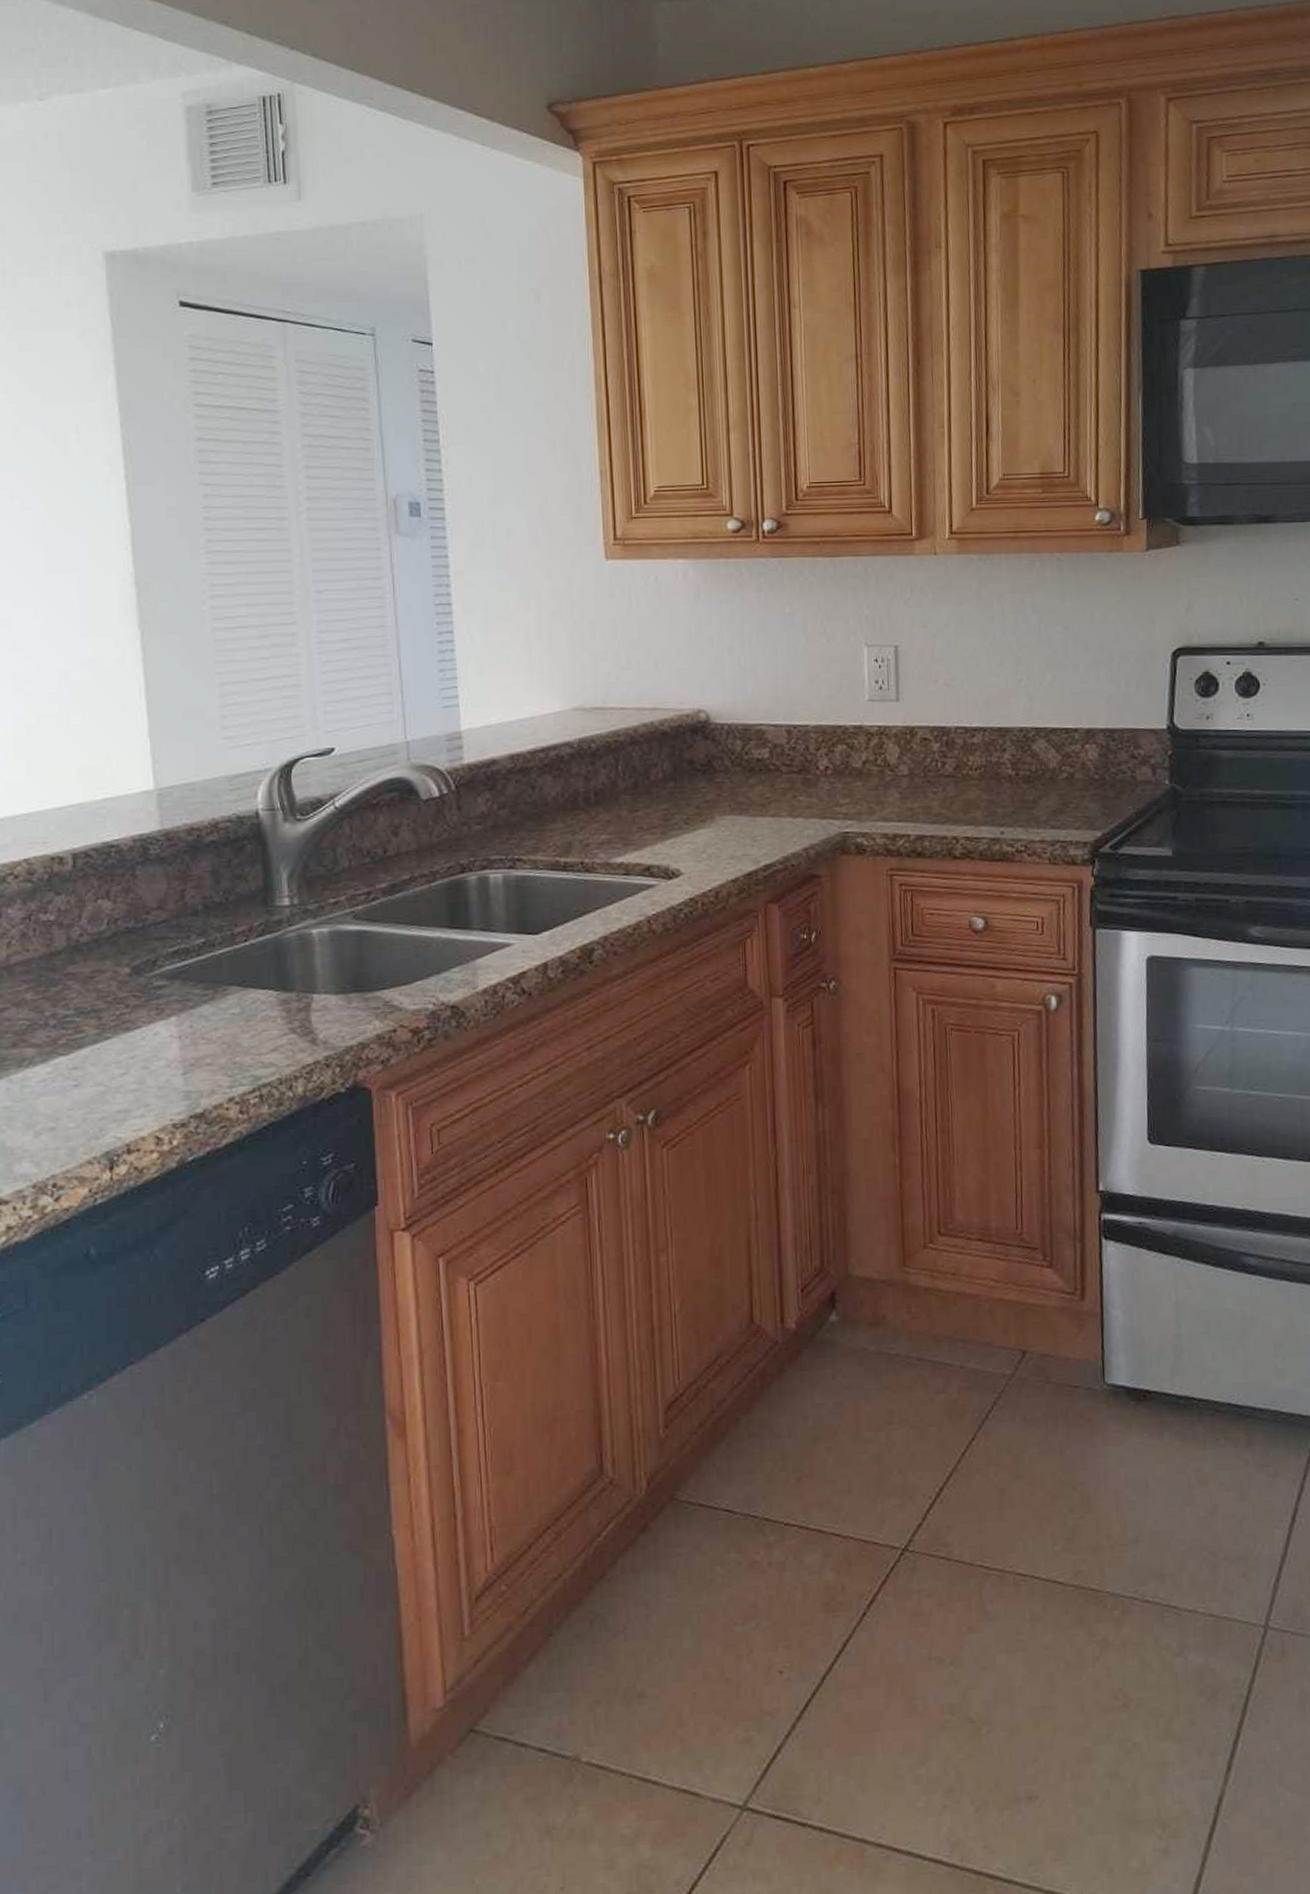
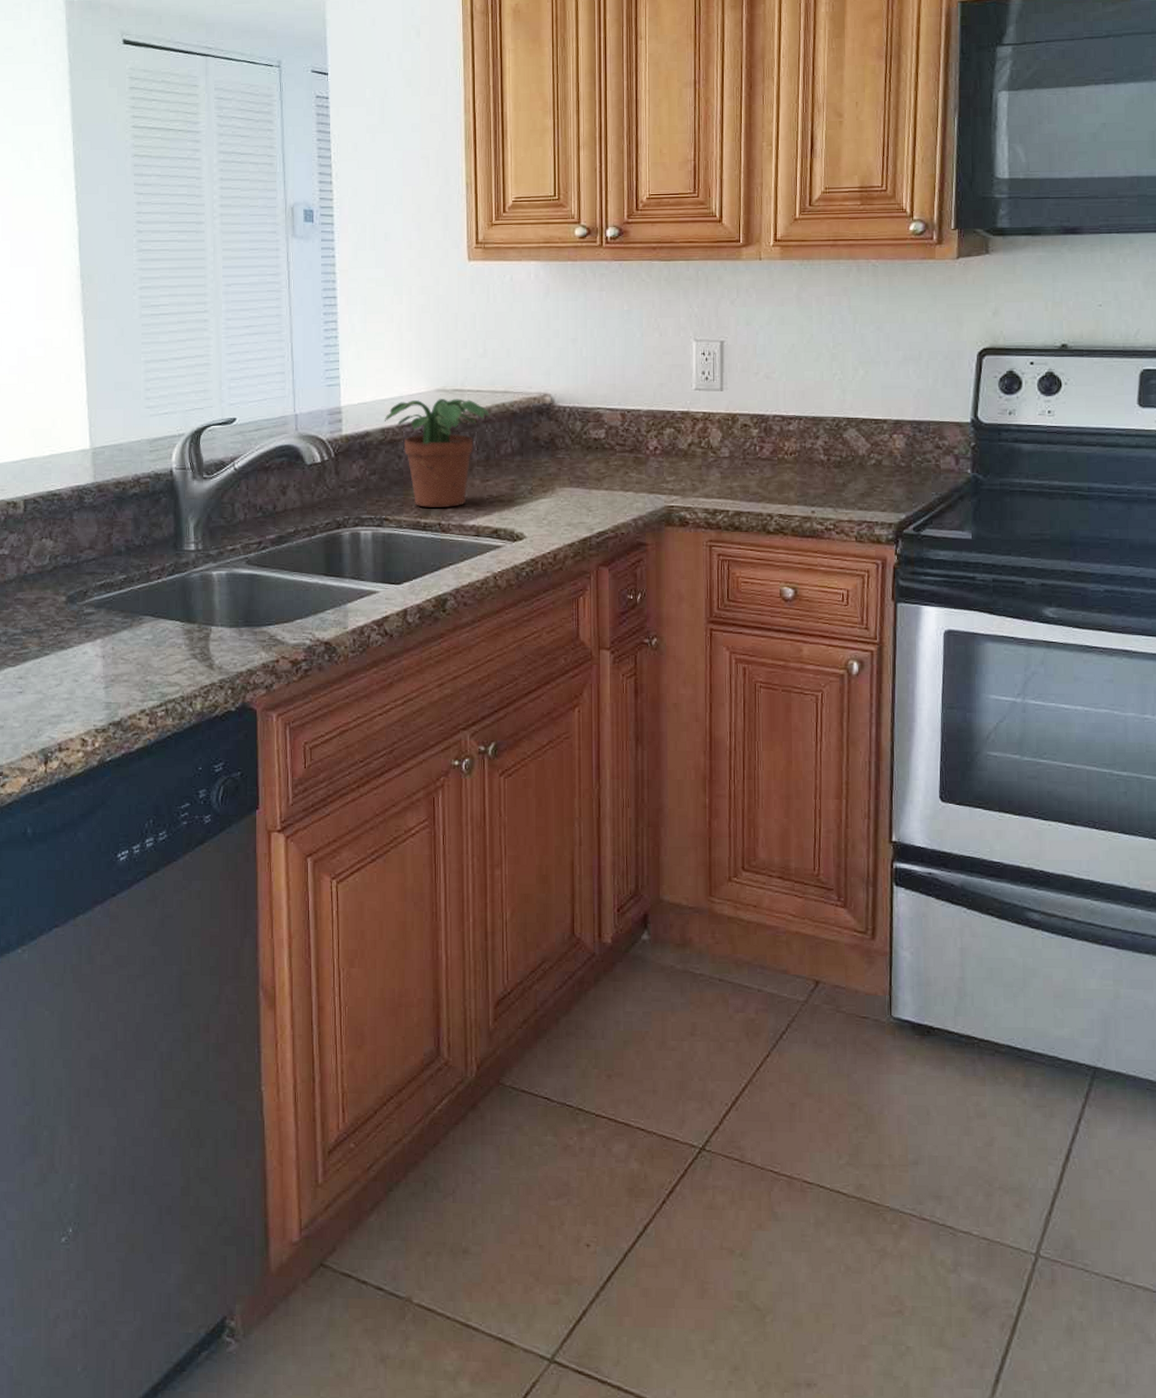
potted plant: none [512,717,636,845] -> present [384,398,489,508]

